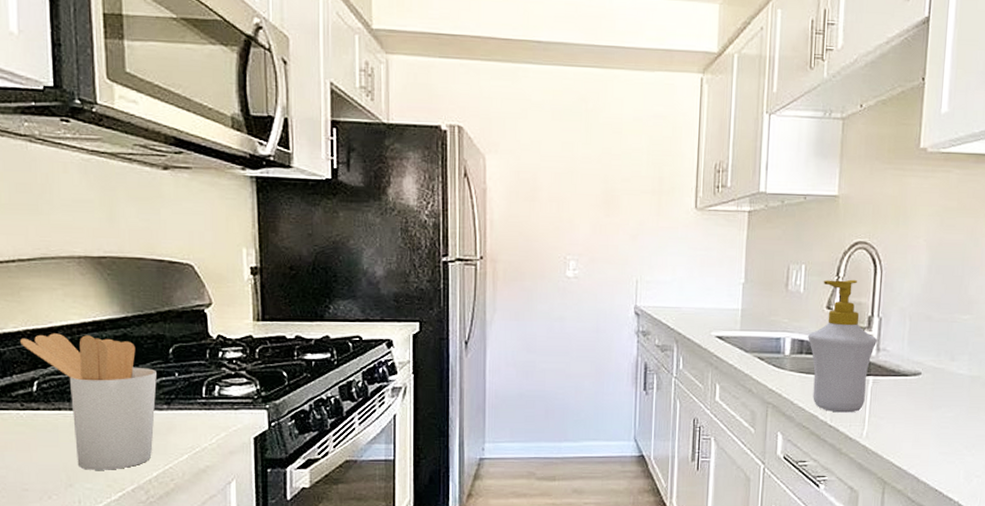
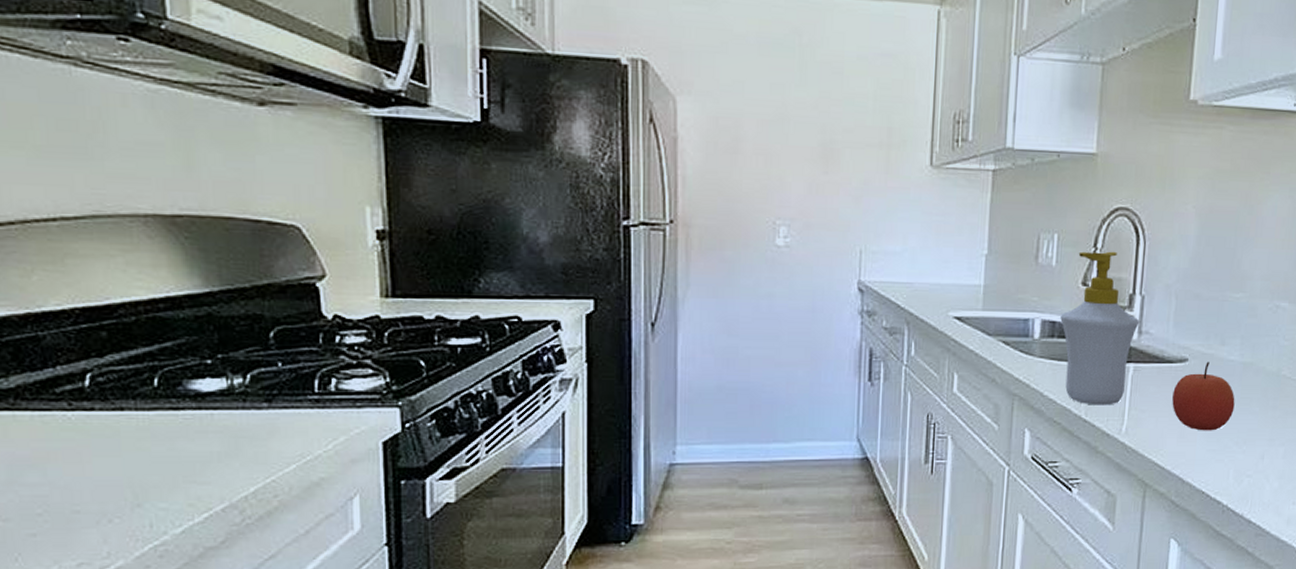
utensil holder: present [20,333,157,470] -> none [66,312,253,485]
apple: none [907,375,964,436] -> present [1172,361,1235,431]

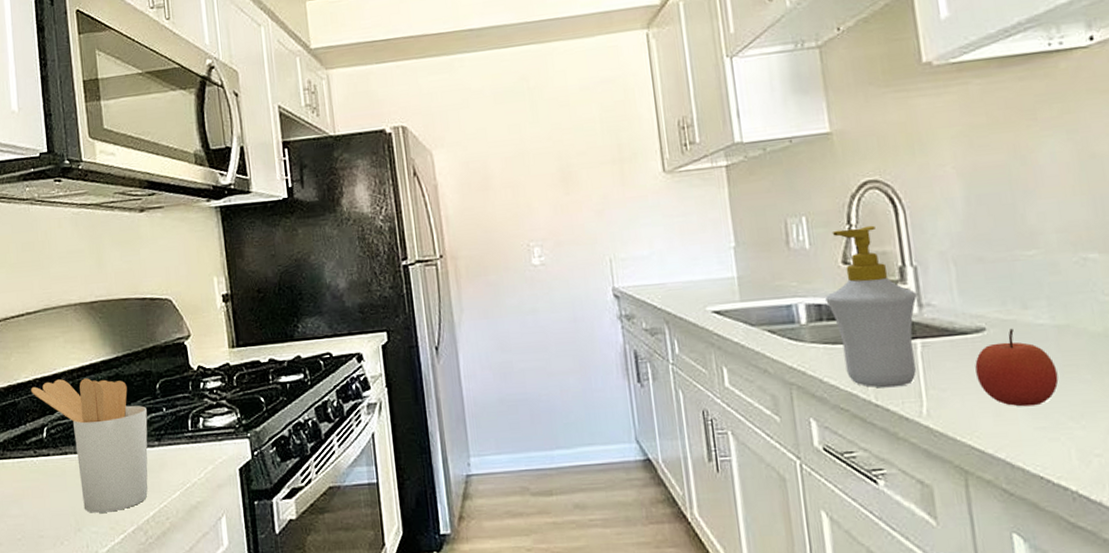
utensil holder: none [66,312,253,485] -> present [31,378,148,513]

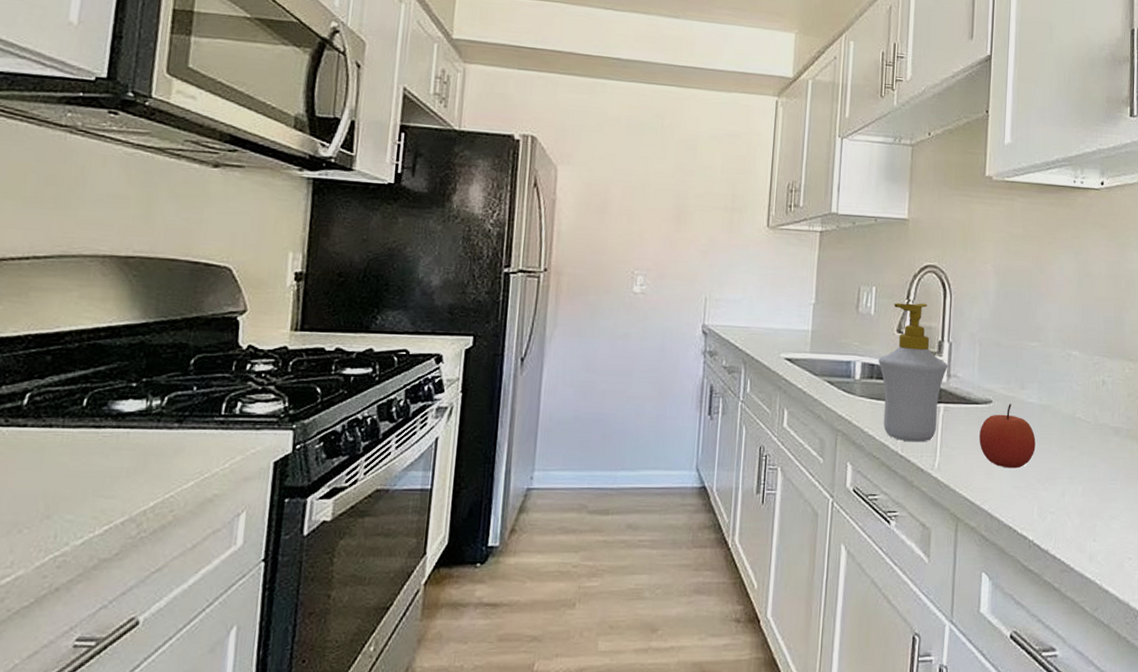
utensil holder: present [31,378,148,513] -> none [18,339,172,499]

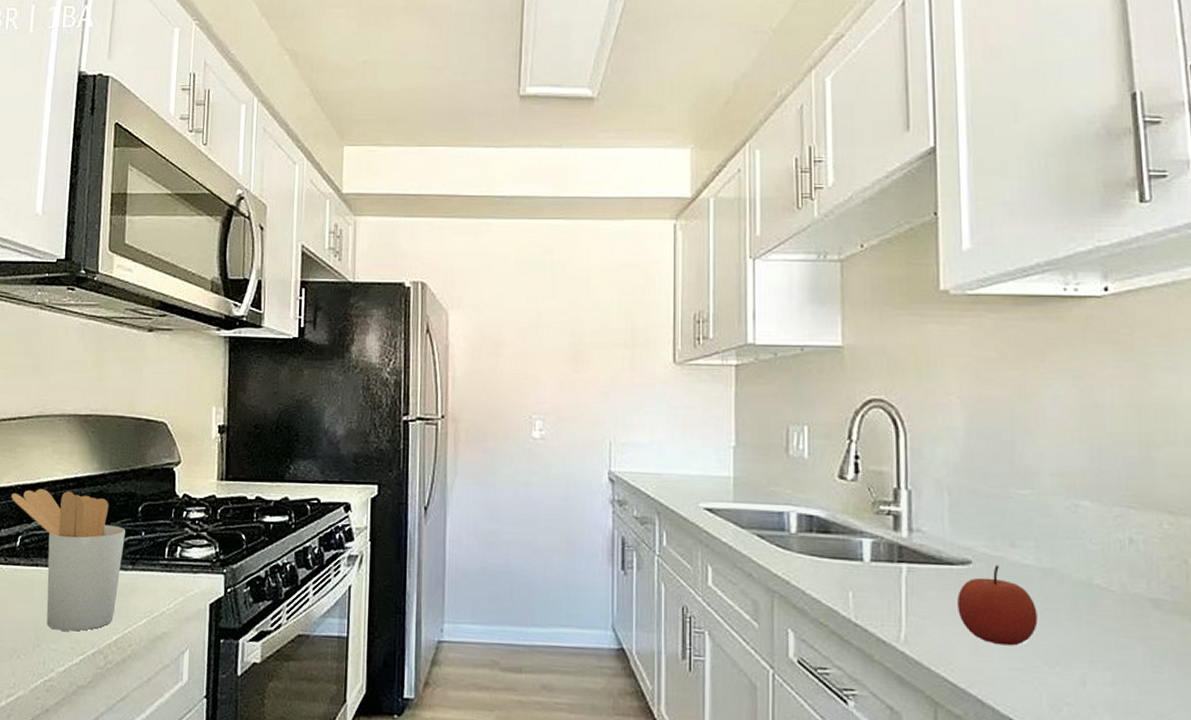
utensil holder: none [18,339,172,499] -> present [11,489,125,631]
soap bottle: present [878,302,948,442] -> none [818,443,909,609]

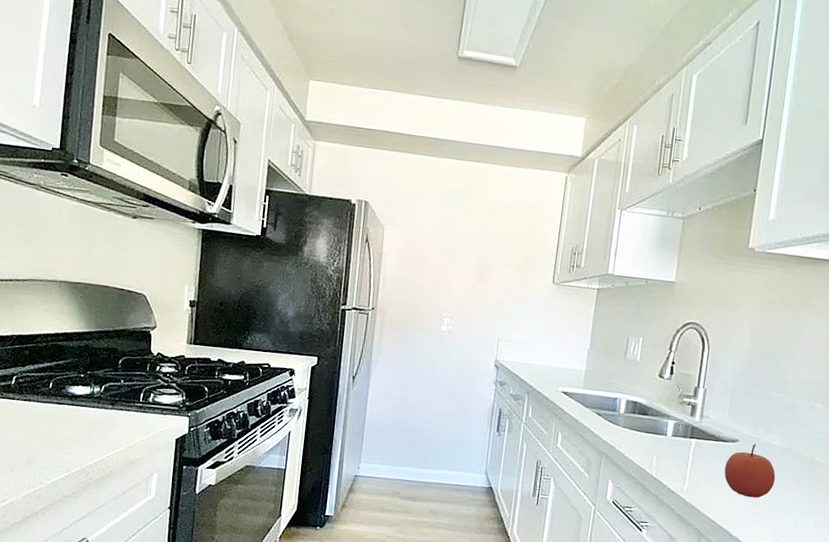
utensil holder: present [11,489,125,631] -> none [8,339,107,454]

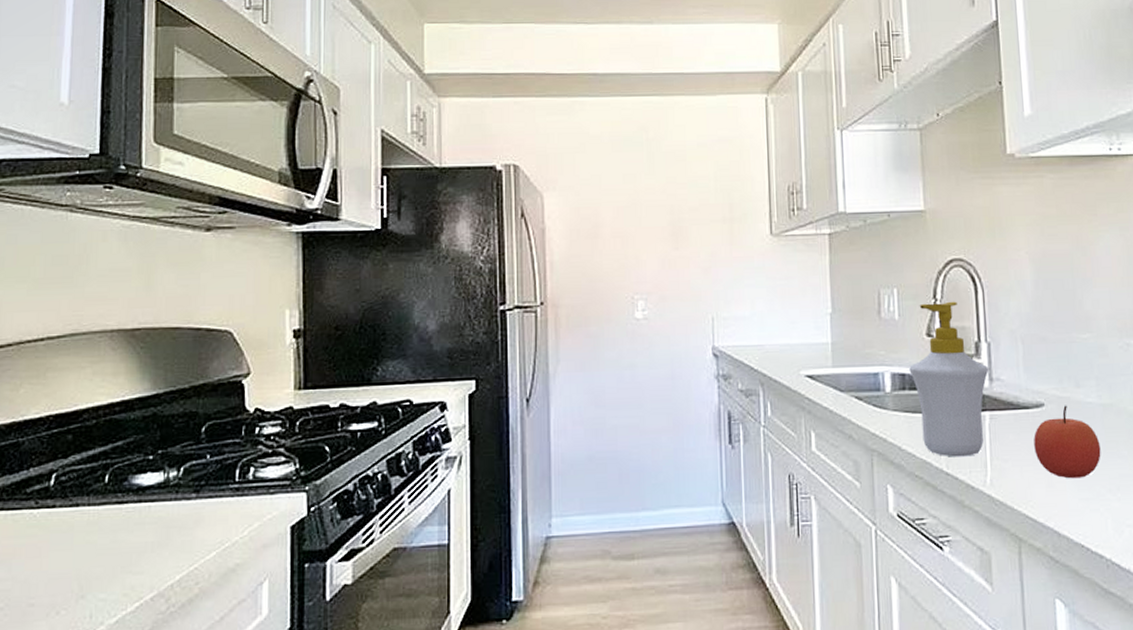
soap bottle: none [641,352,702,469] -> present [909,301,989,457]

